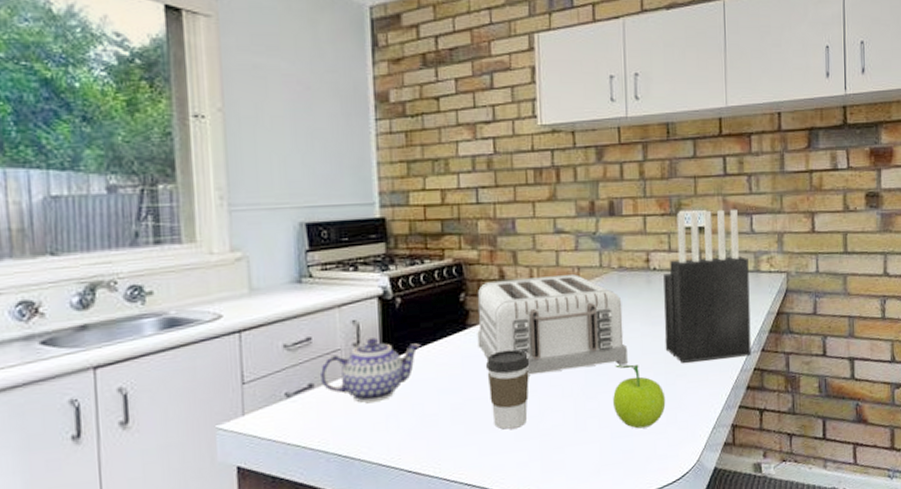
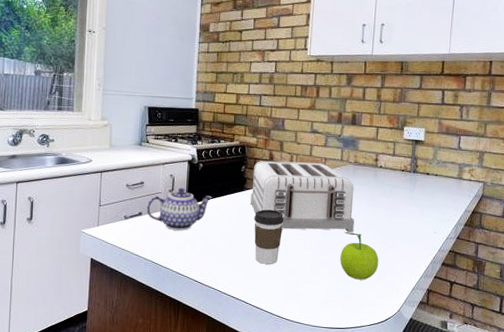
knife block: present [663,209,752,363] -> none [382,127,454,241]

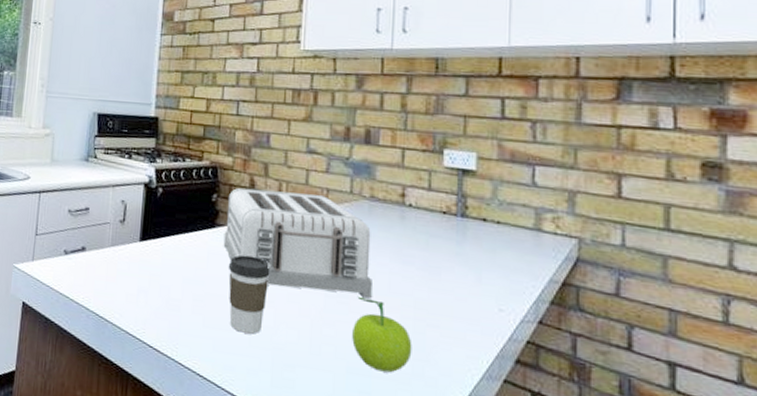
teapot: present [146,188,213,231] -> none [91,218,174,276]

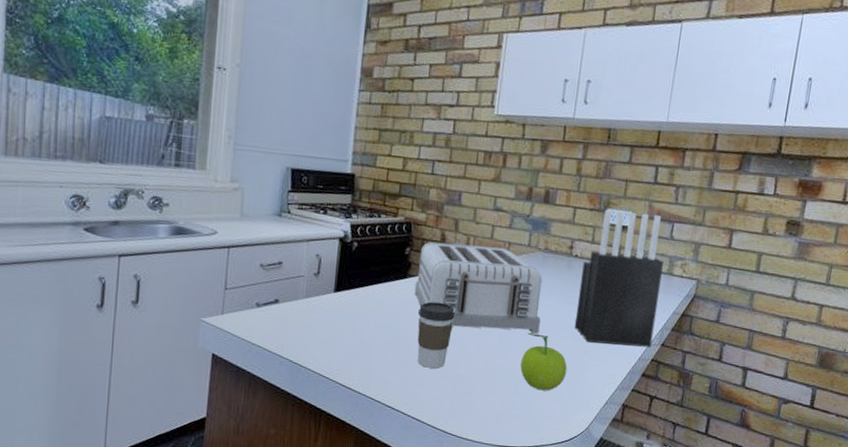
knife block: none [416,150,527,325] -> present [574,209,664,347]

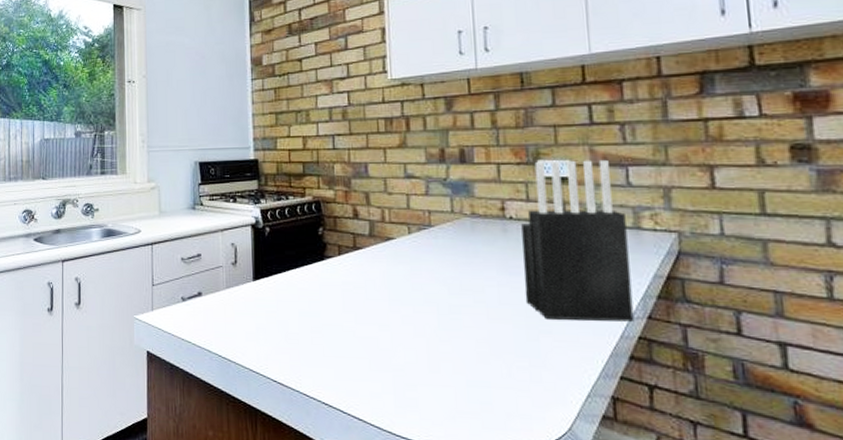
toaster: present [414,242,543,334] -> none [333,218,483,313]
coffee cup: present [417,301,455,369] -> none [342,283,383,359]
fruit: present [520,332,567,391] -> none [468,311,528,382]

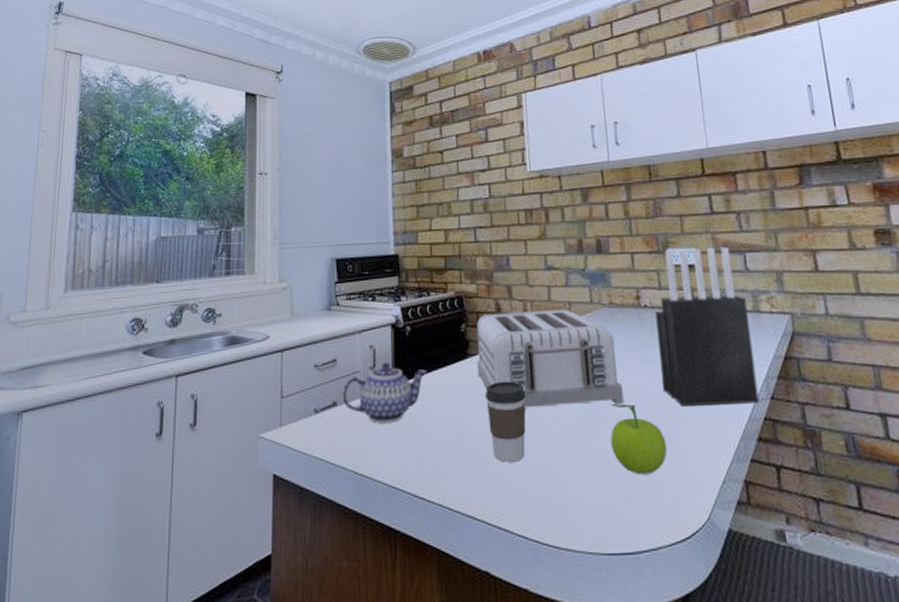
teapot: none [206,259,286,314] -> present [342,362,427,423]
toaster: none [333,218,483,313] -> present [477,309,624,408]
coffee cup: none [342,283,383,359] -> present [485,381,526,462]
fruit: none [468,311,528,382] -> present [610,403,668,475]

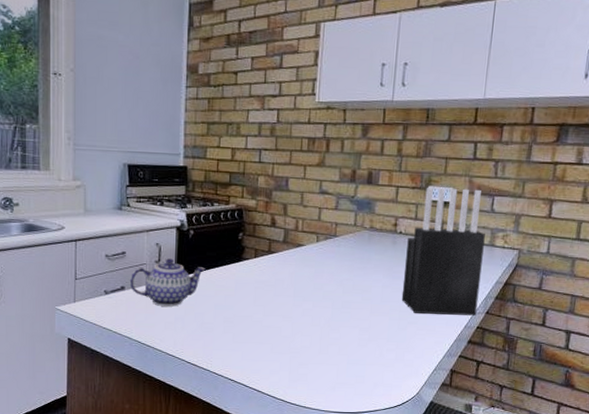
toaster: present [477,309,624,408] -> none [249,226,370,308]
coffee cup: present [485,381,526,462] -> none [254,282,289,344]
fruit: present [610,403,668,475] -> none [352,306,397,360]

